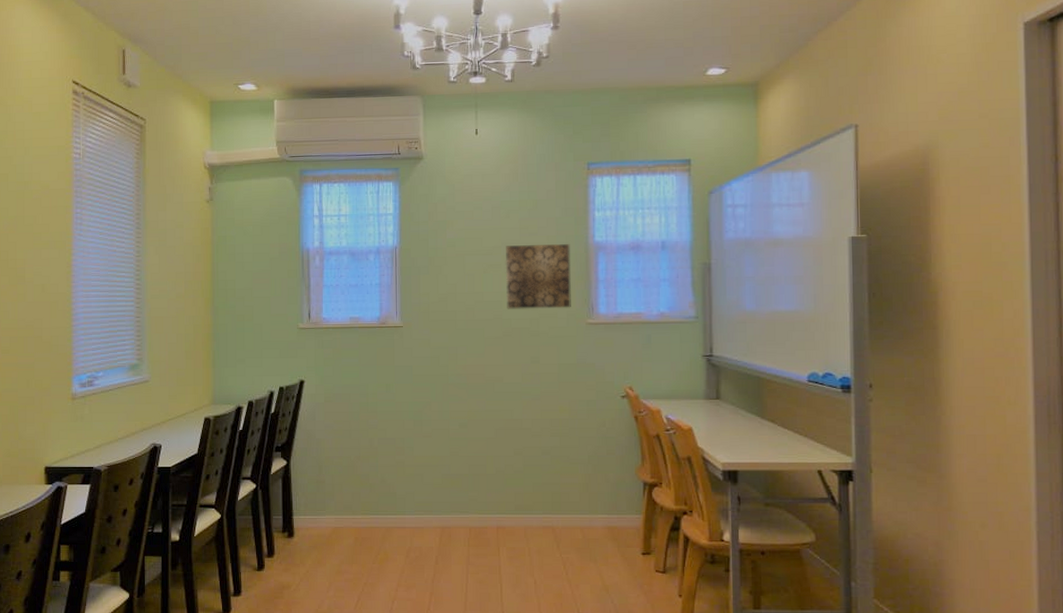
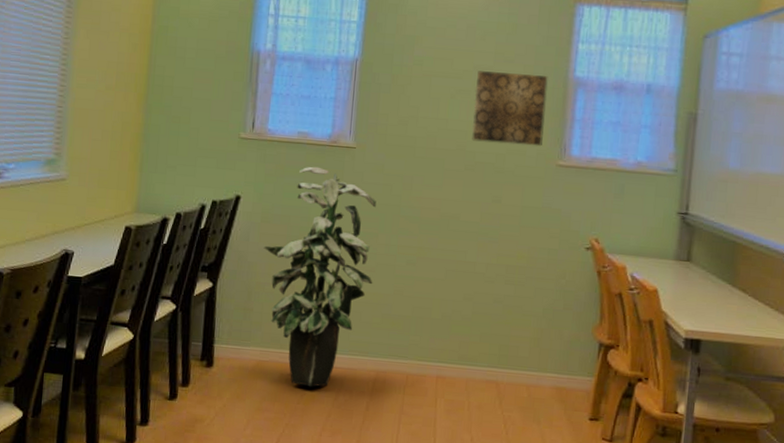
indoor plant: none [329,347,431,547] -> present [263,166,376,387]

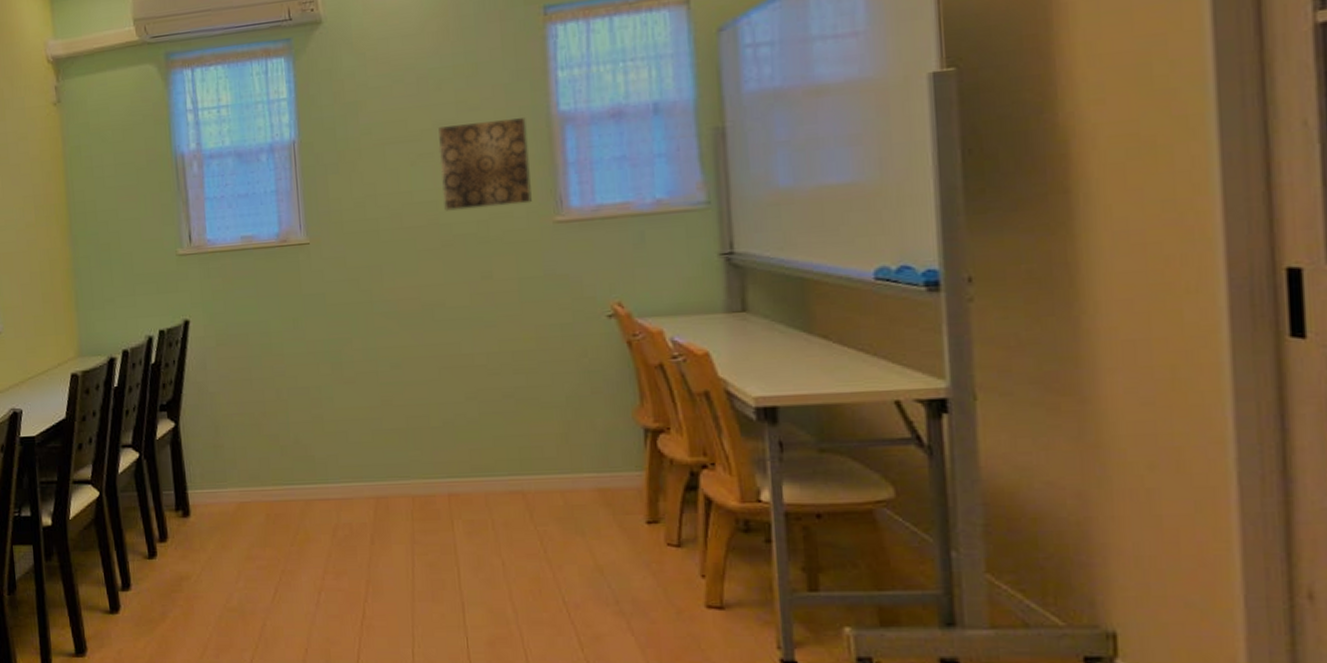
indoor plant: present [263,166,376,387] -> none [224,272,355,525]

